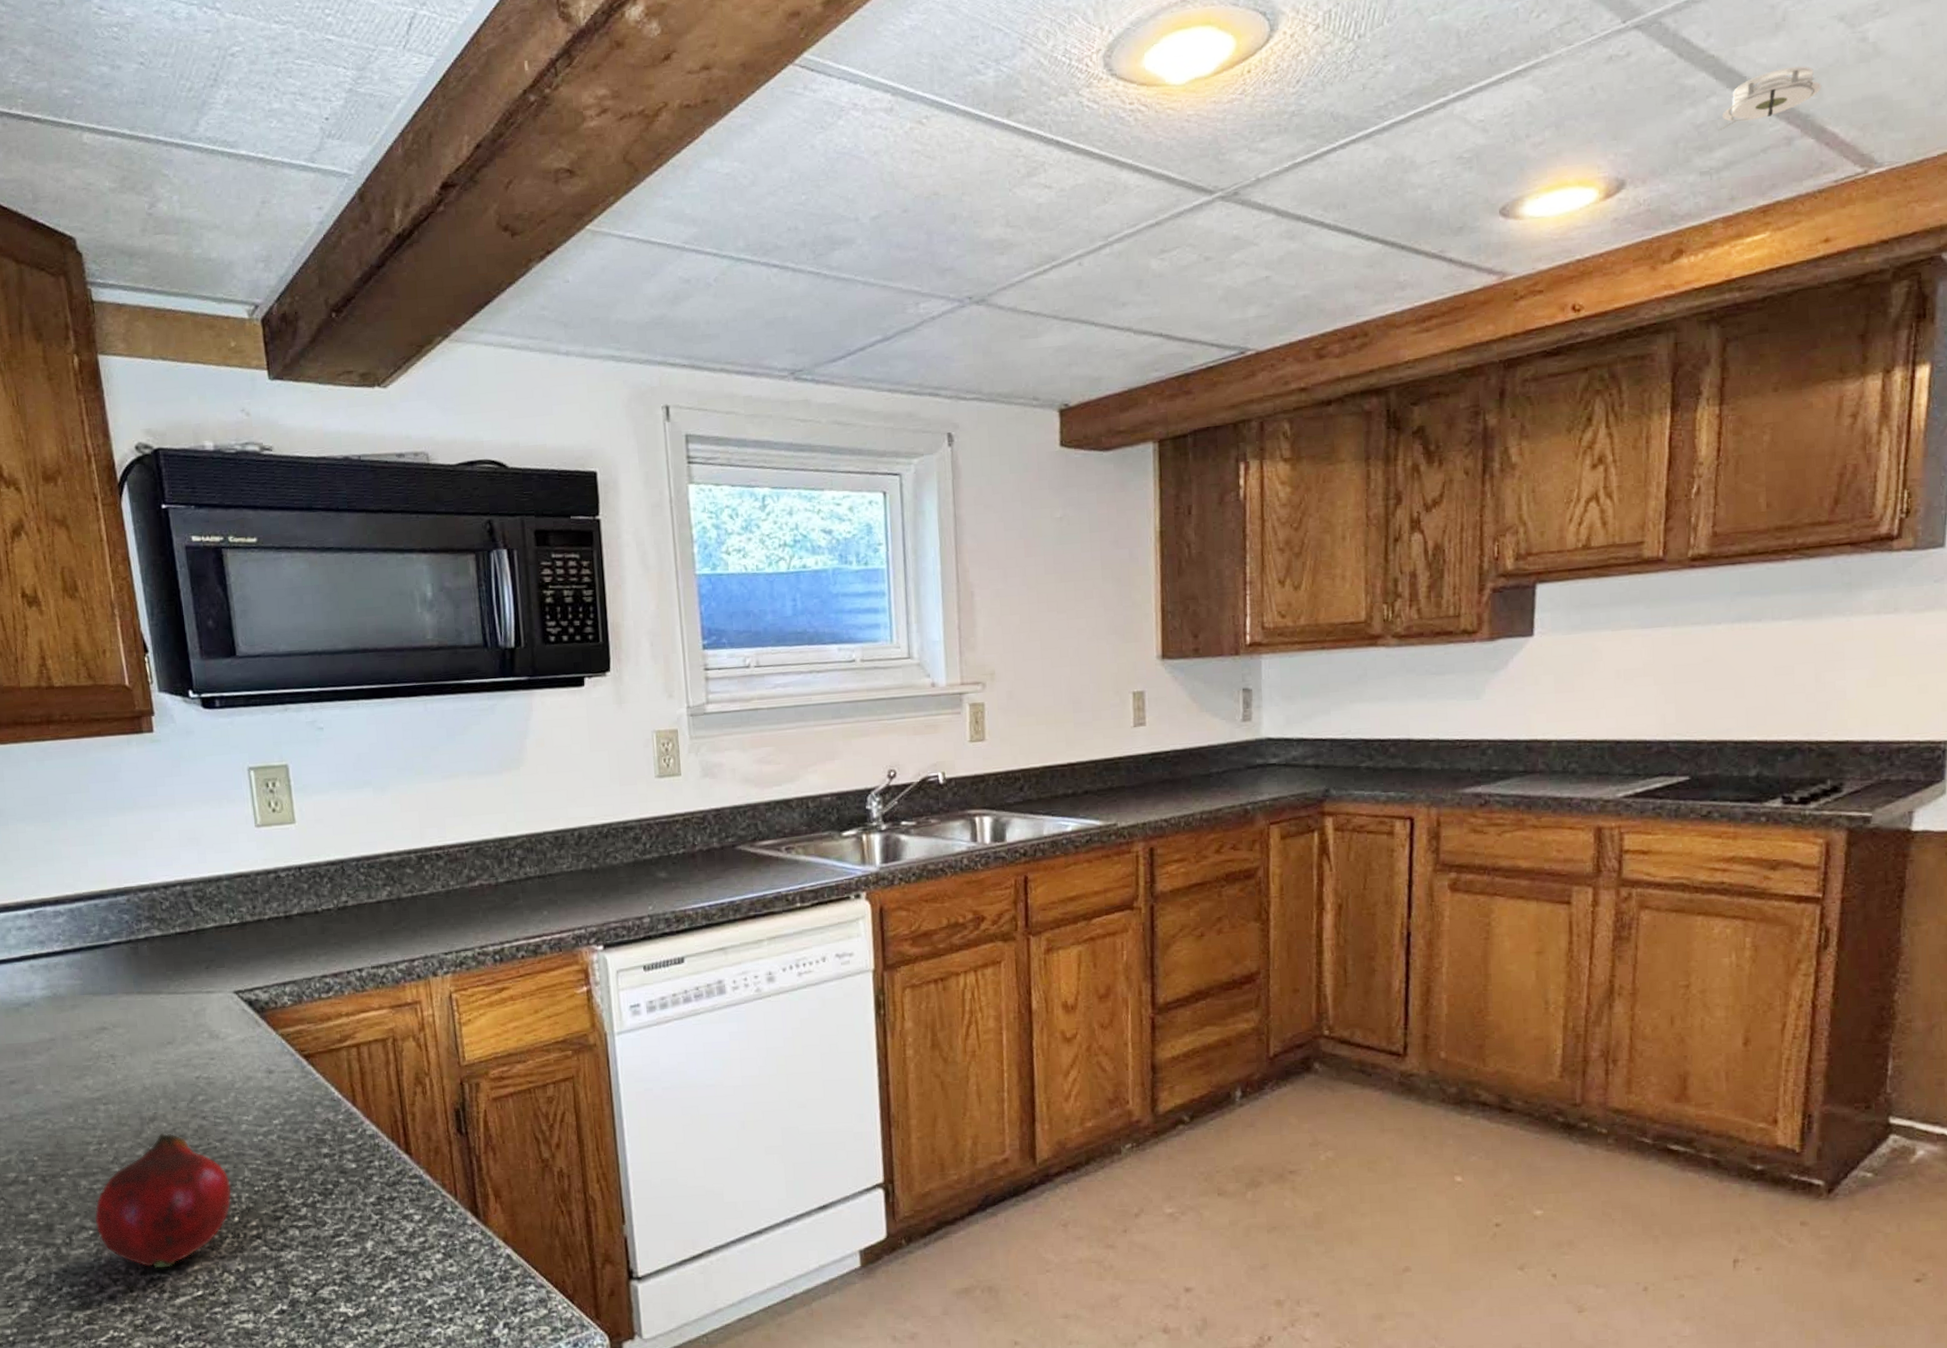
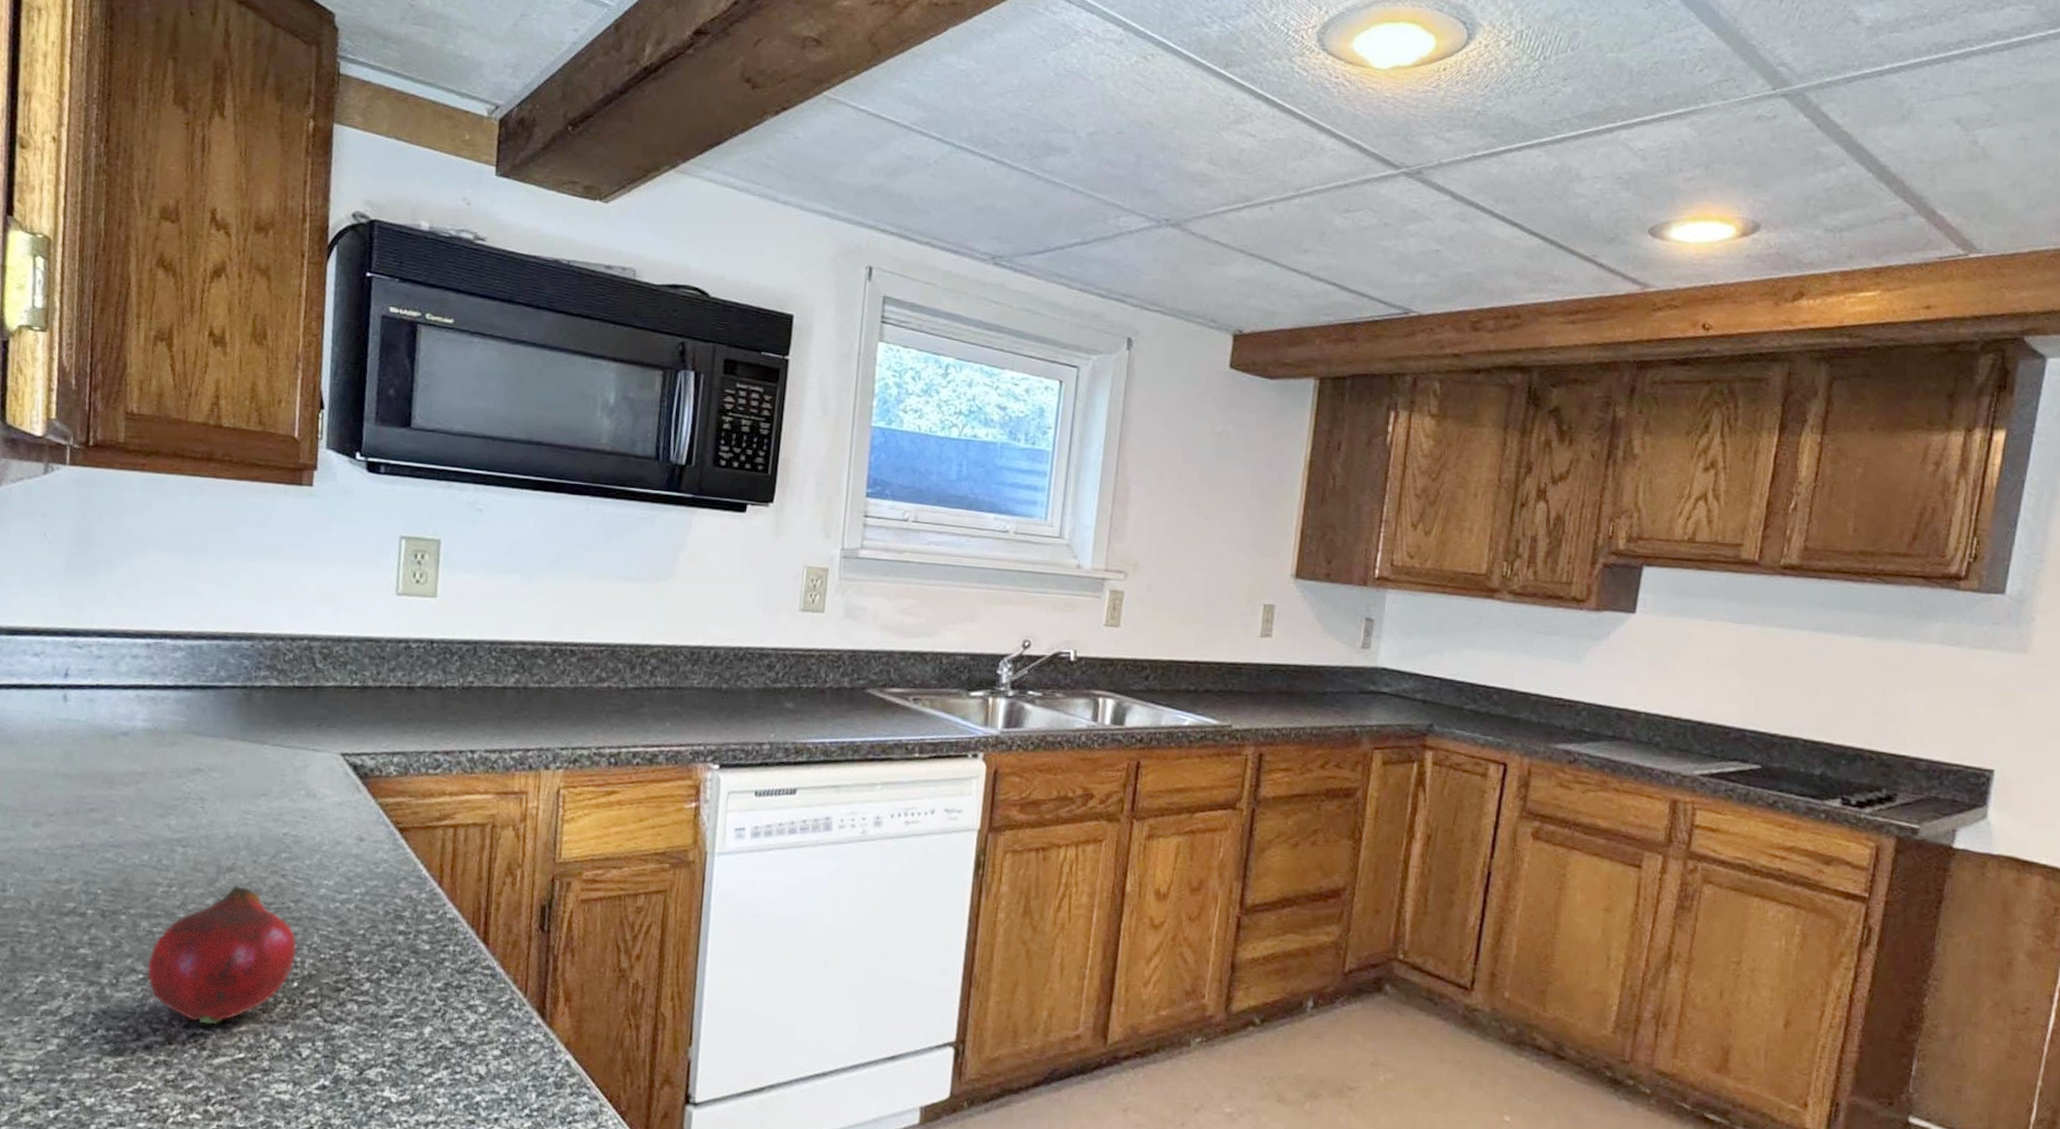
smoke detector: present [1718,66,1822,131] -> none [1844,153,1936,197]

